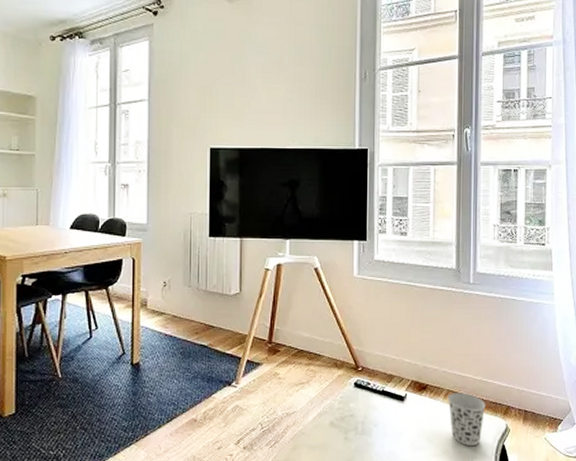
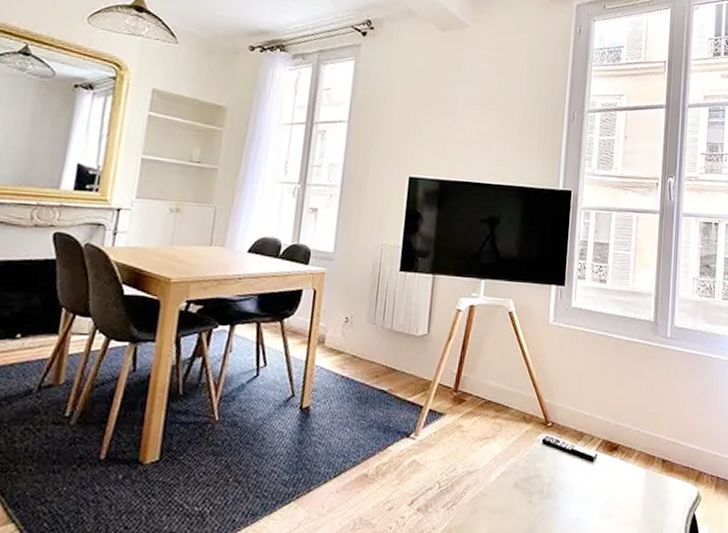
cup: present [447,393,486,447] -> none [639,455,678,515]

